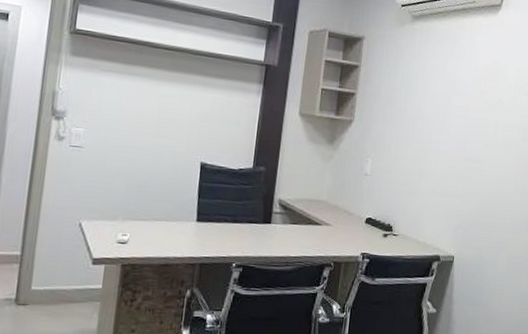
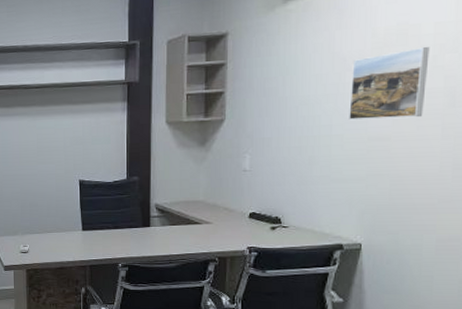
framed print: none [453,86,512,147] -> present [349,47,430,120]

